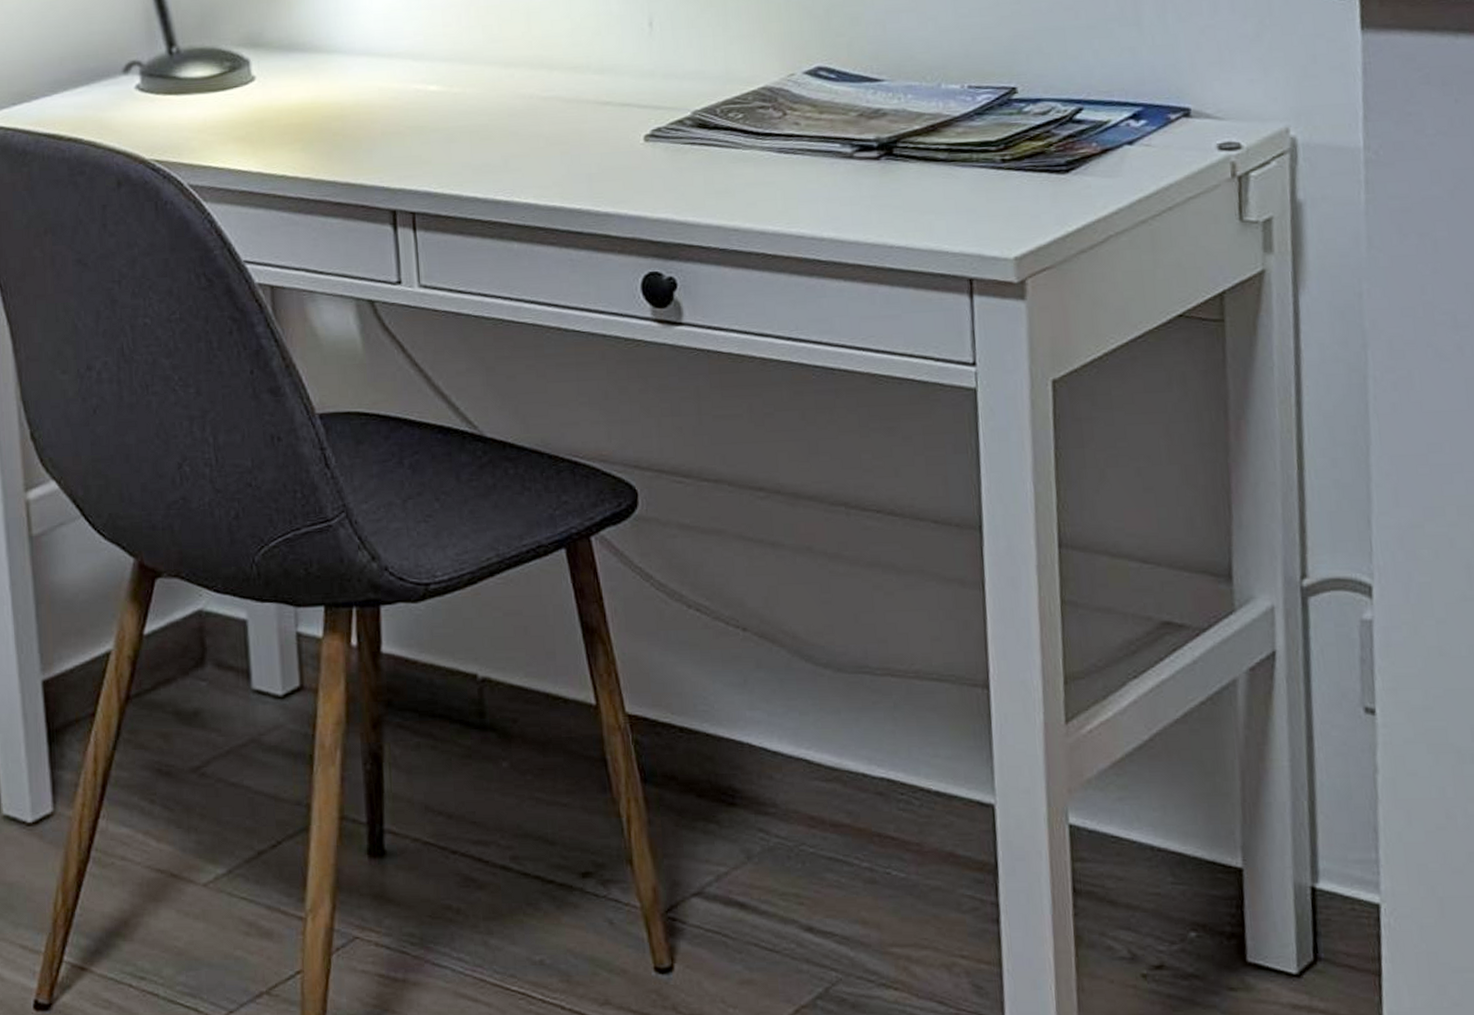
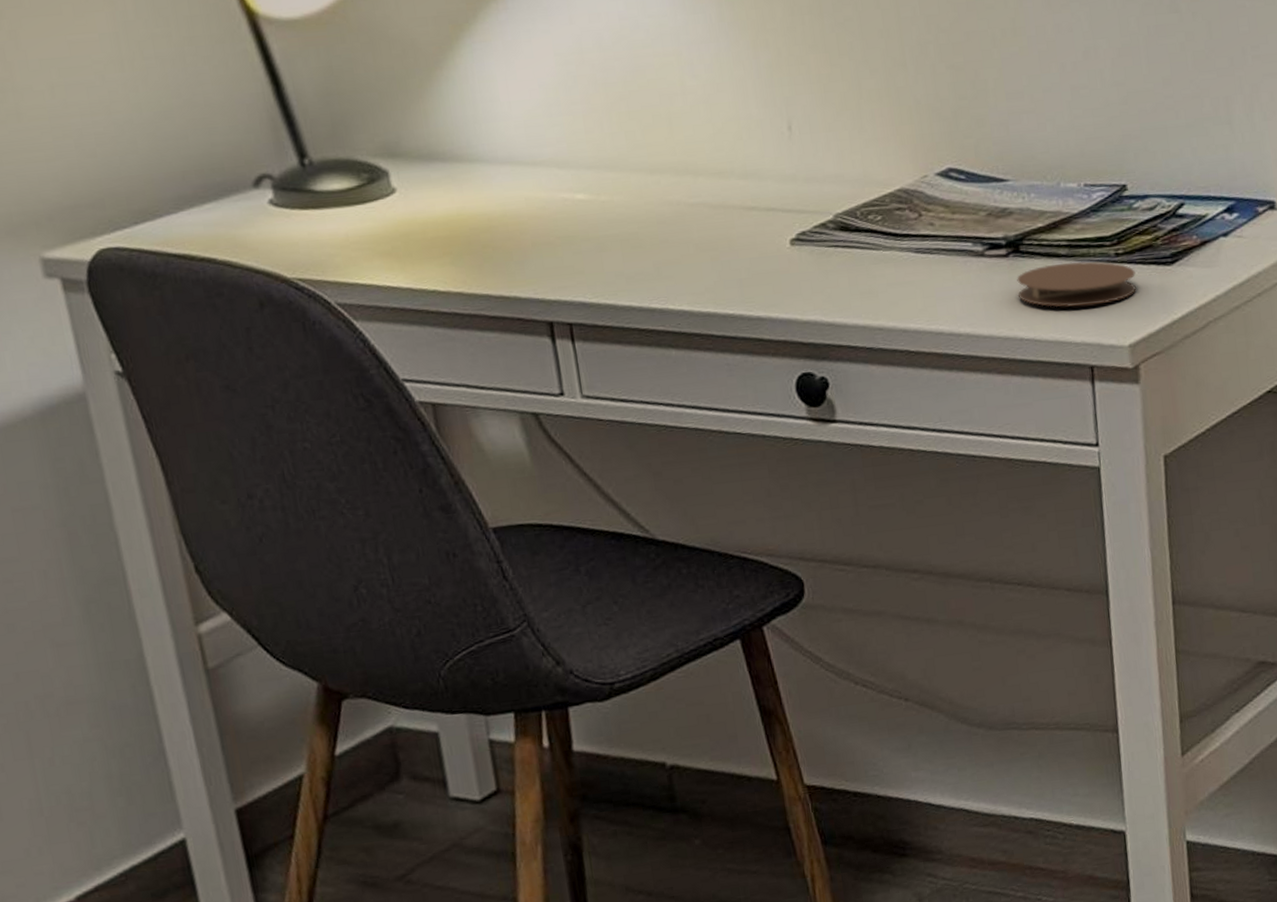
coaster: none [888,167,1025,214] -> present [1016,261,1136,307]

